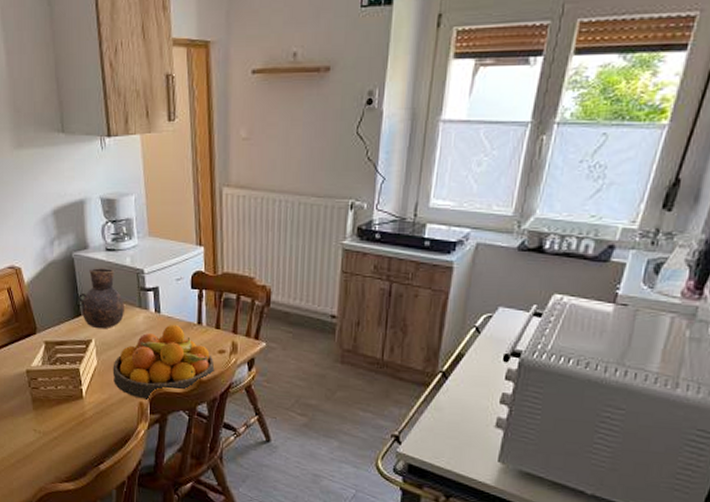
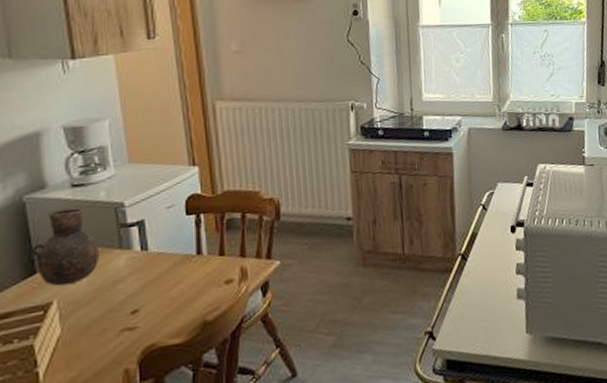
fruit bowl: present [112,324,215,400] -> none [84,260,222,365]

